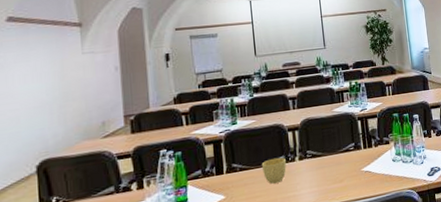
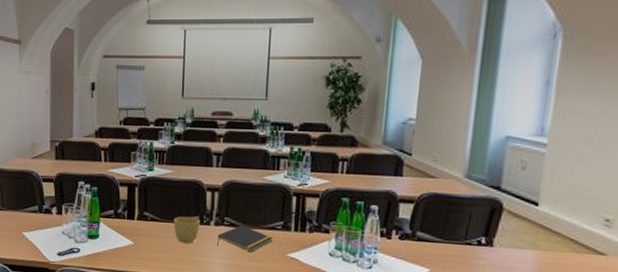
notepad: none [303,154,349,178] -> present [217,225,273,253]

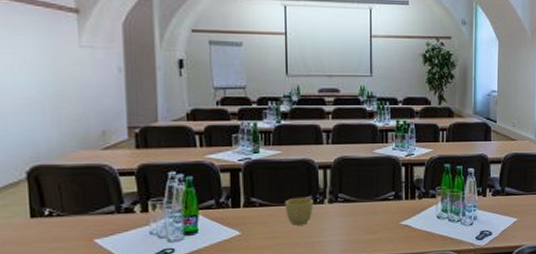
notepad: present [217,225,273,253] -> none [332,200,387,226]

